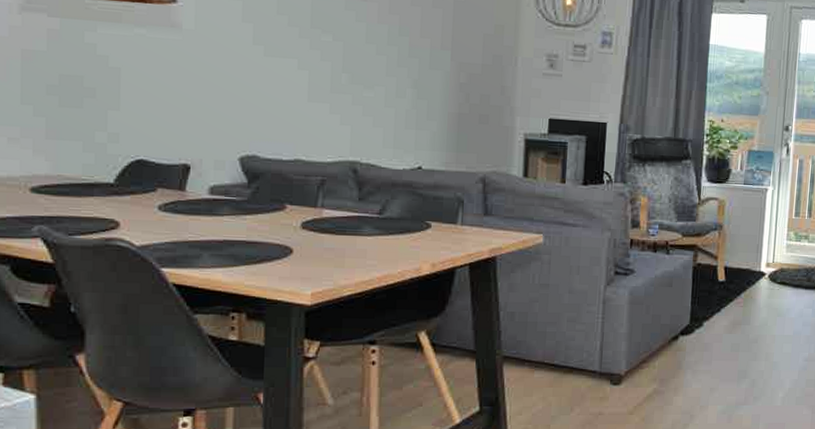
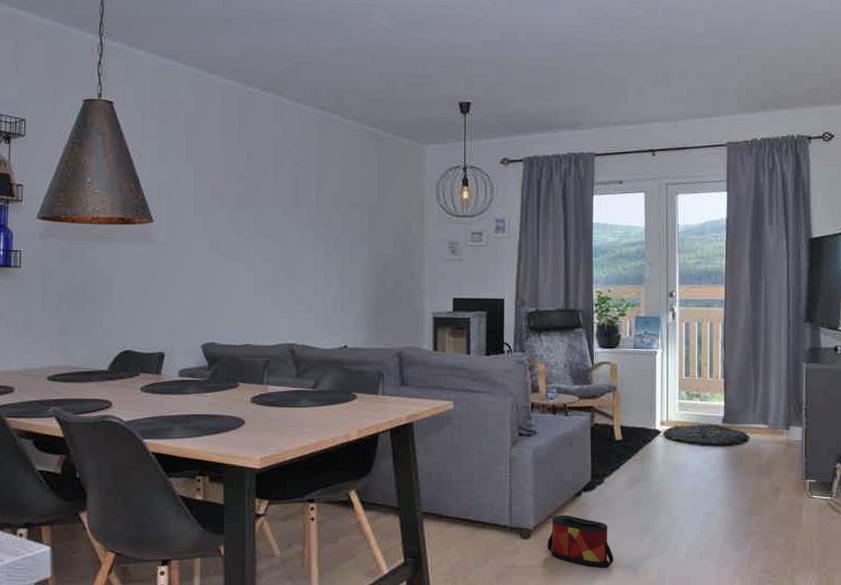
bag: none [638,359,709,415] -> present [547,514,614,568]

